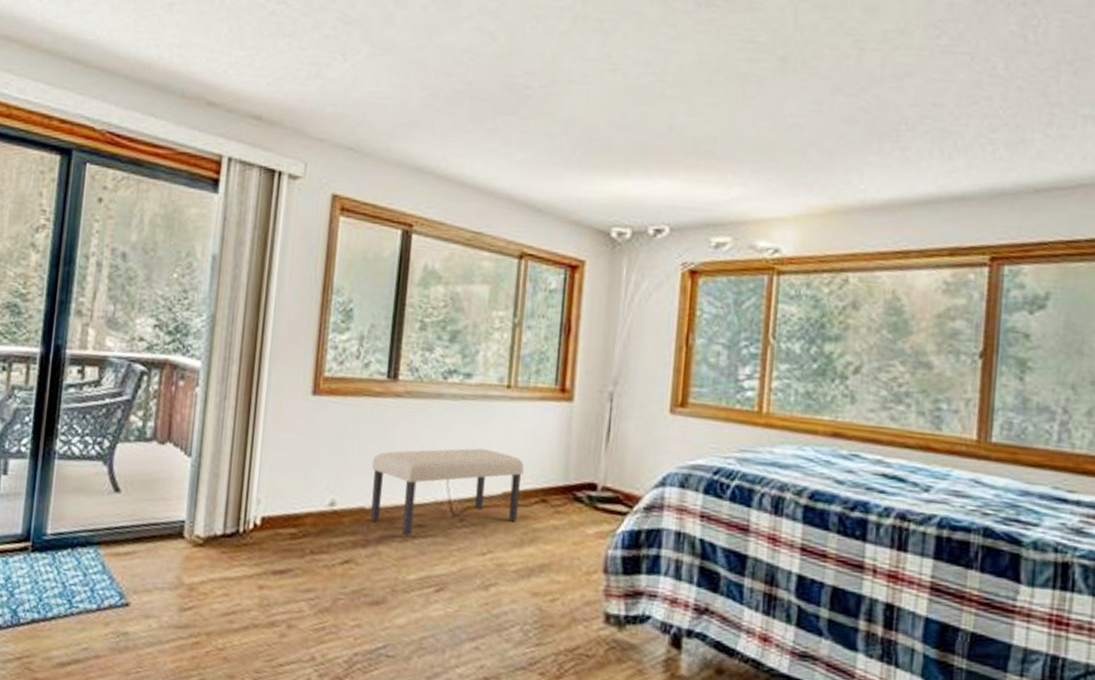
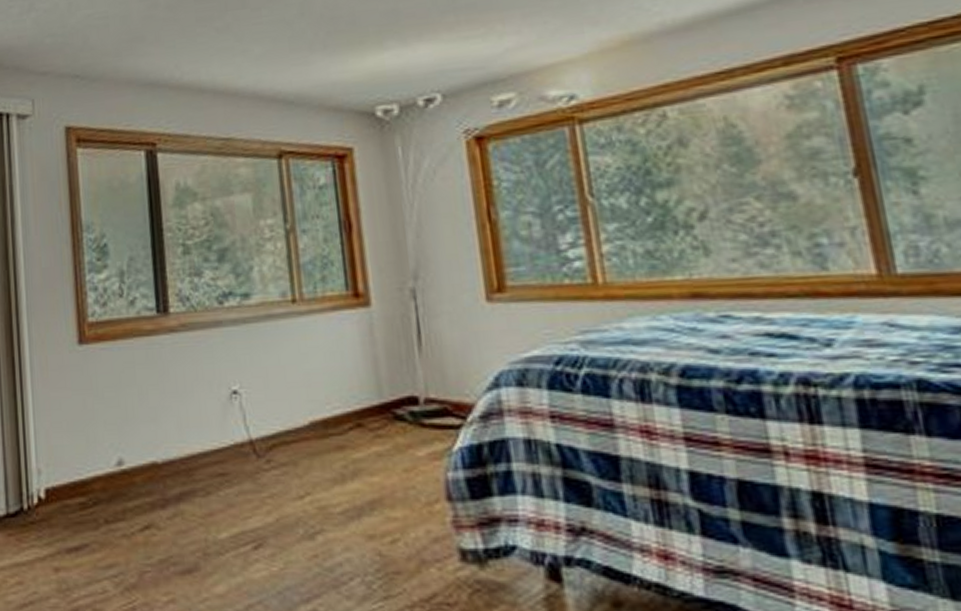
bench: present [370,448,524,537] -> none [156,375,332,489]

